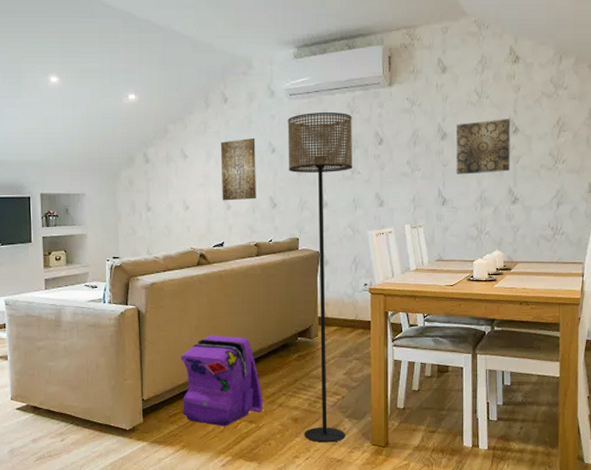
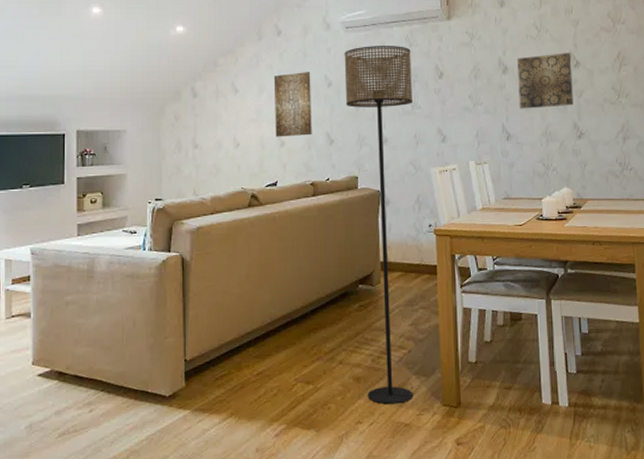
backpack: present [181,335,263,427] -> none [229,284,321,389]

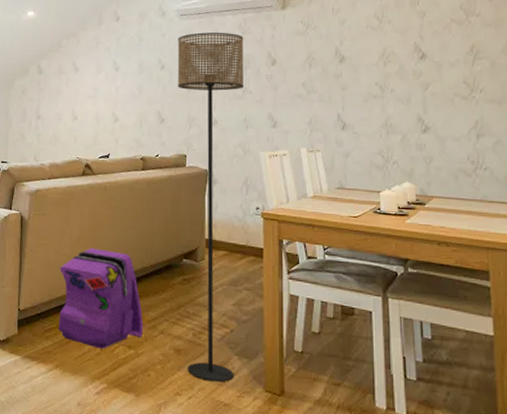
backpack: none [229,284,321,389] -> present [57,248,143,349]
wall art: present [273,72,312,137] -> none [110,55,145,114]
wall art: present [517,53,573,109] -> none [356,44,418,100]

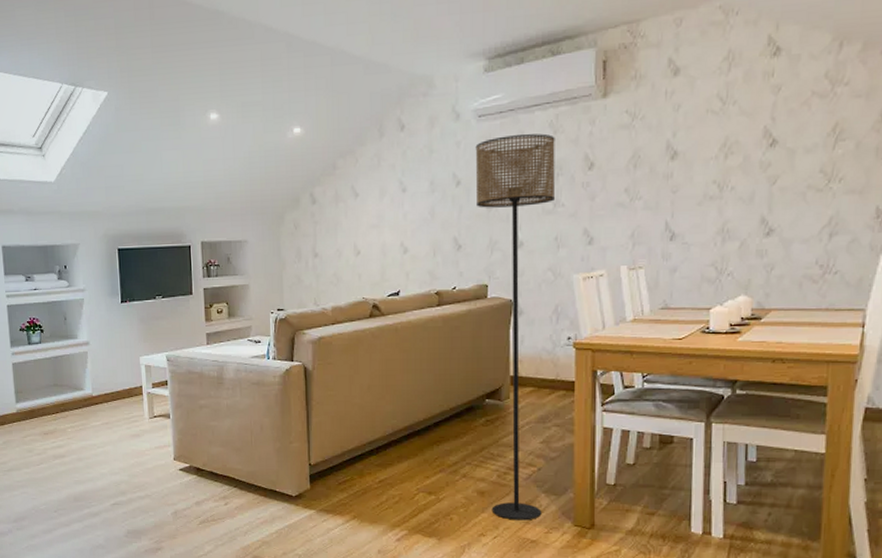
backpack: present [57,248,143,349] -> none [351,395,443,497]

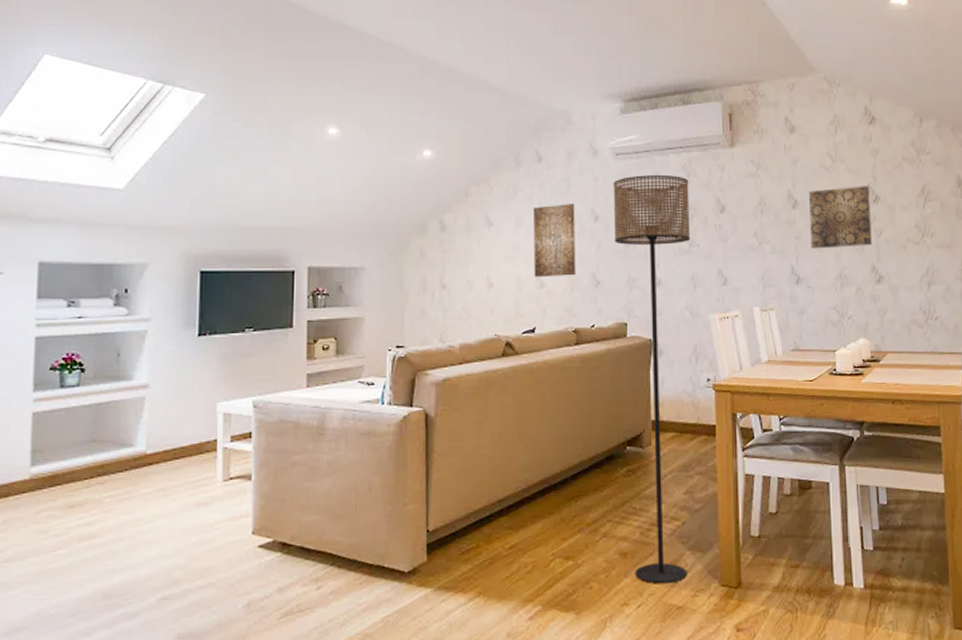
wall art: none [396,170,438,244] -> present [532,204,576,278]
wall art: none [689,128,766,203] -> present [809,186,872,249]

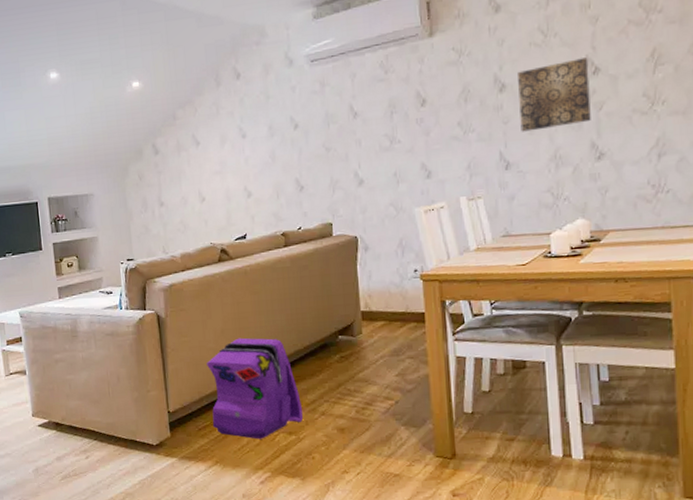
backpack: none [478,444,582,565] -> present [207,338,303,439]
wall art: present [532,204,576,278] -> none [235,115,280,188]
floor lamp: present [613,175,690,584] -> none [310,74,403,455]

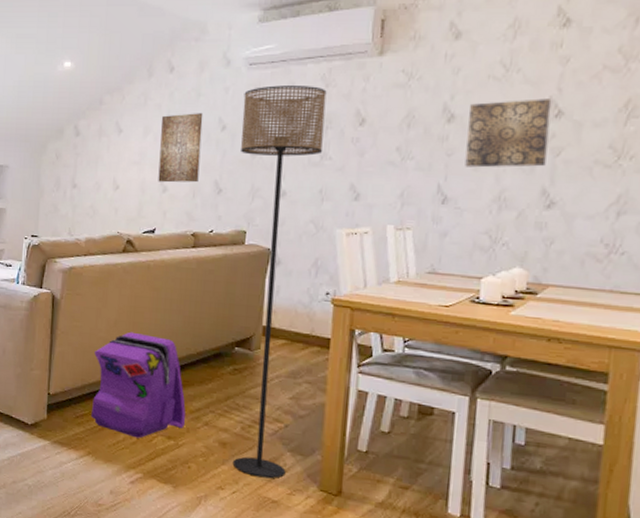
wall art: none [235,115,280,188] -> present [158,113,204,183]
floor lamp: none [310,74,403,455] -> present [232,85,327,479]

